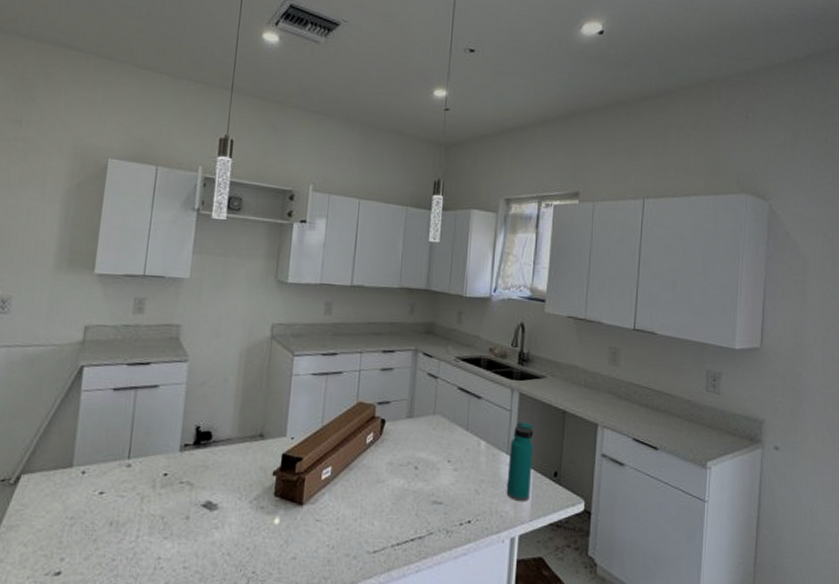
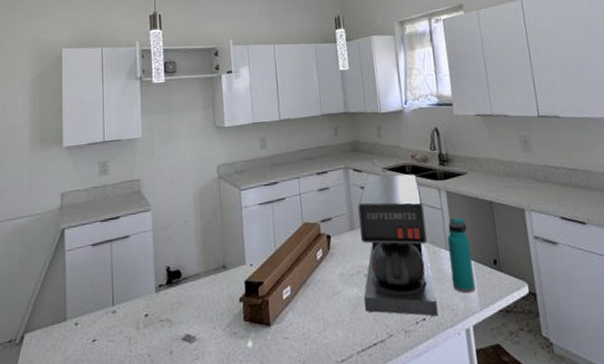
coffee maker: none [408,362,492,521] -> present [358,174,438,317]

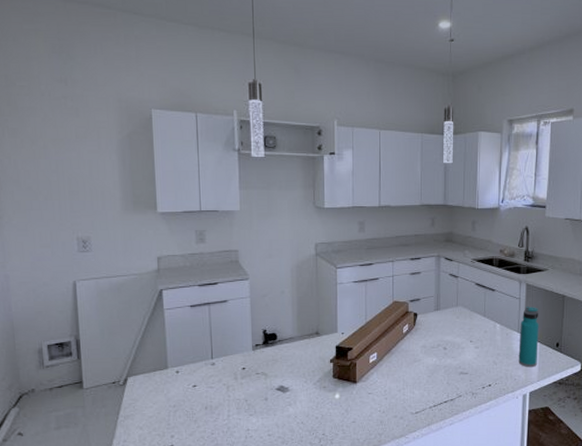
coffee maker: present [358,174,438,317] -> none [440,264,504,384]

